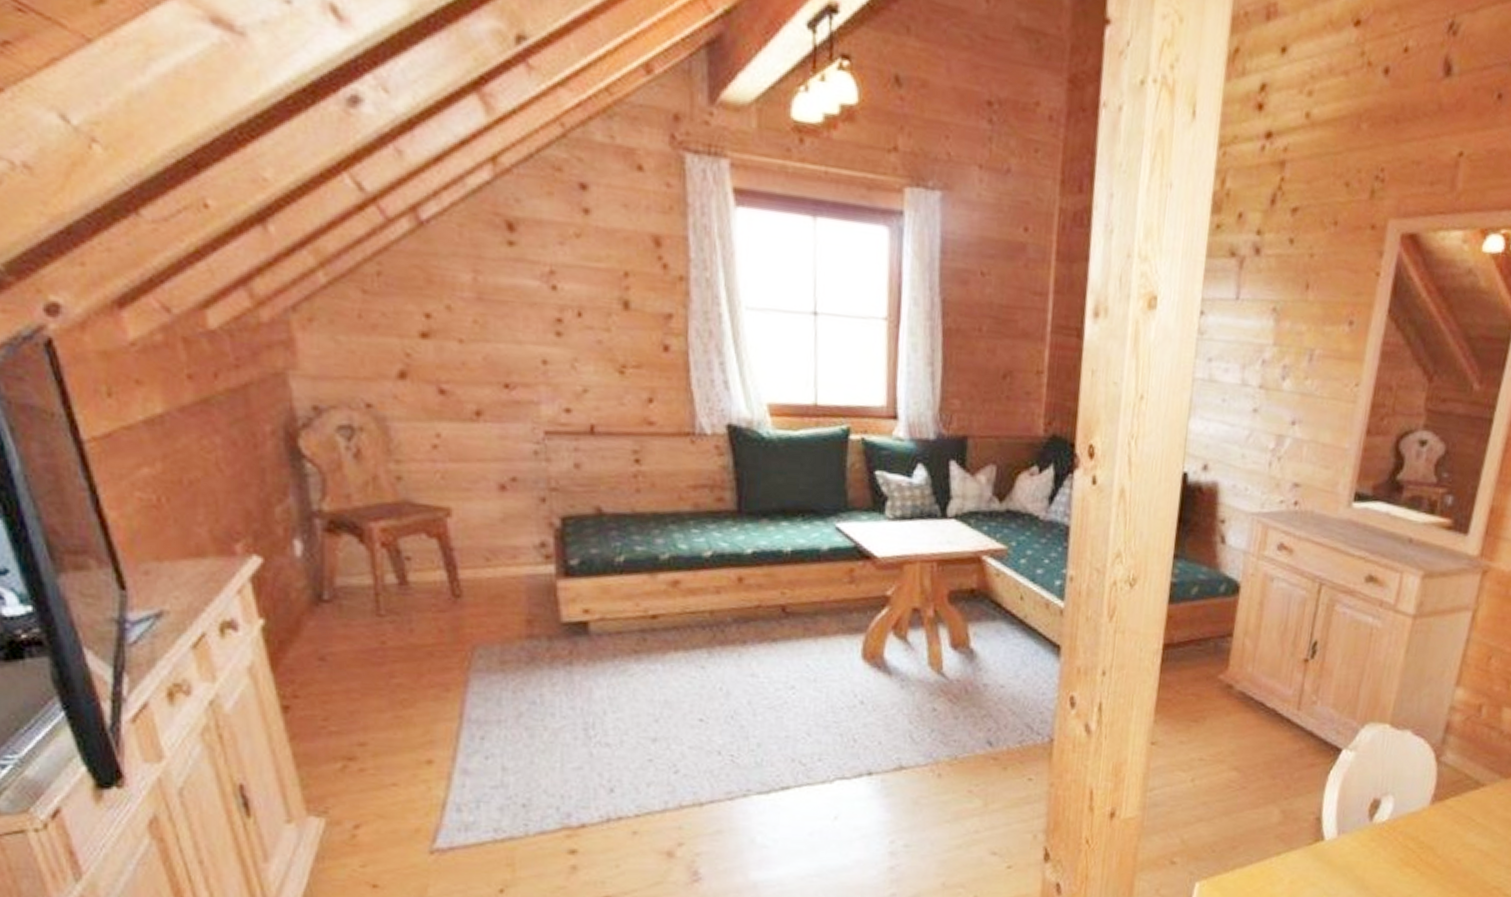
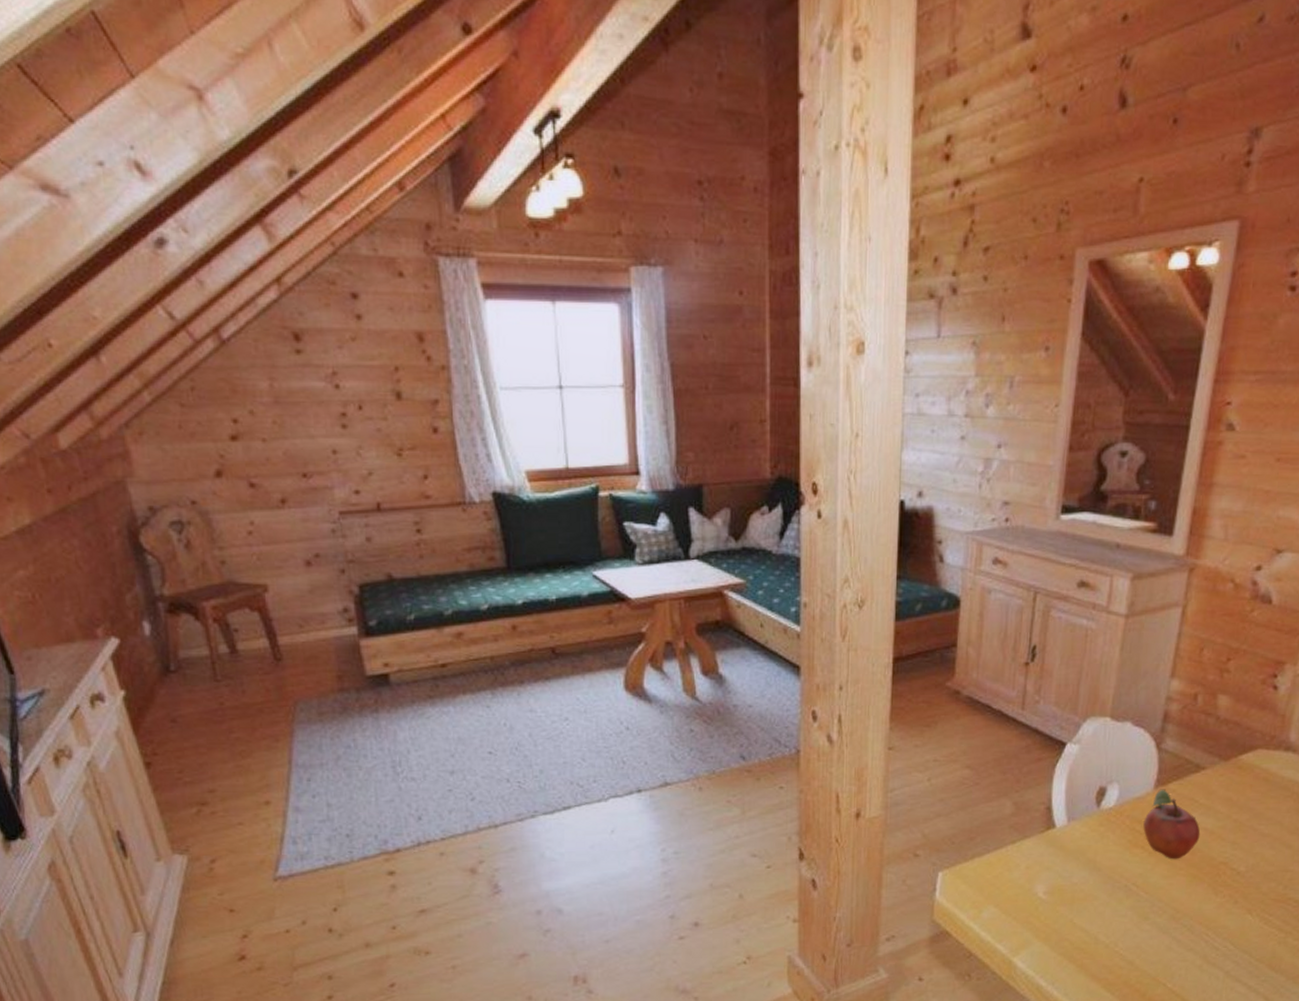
fruit: none [1416,805,1475,882] -> present [1143,789,1201,860]

